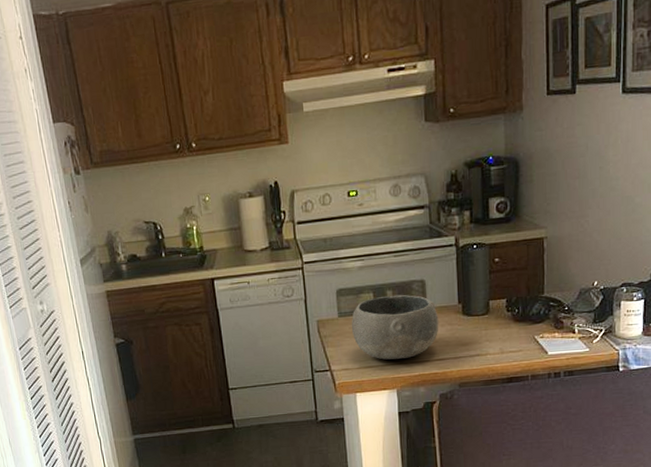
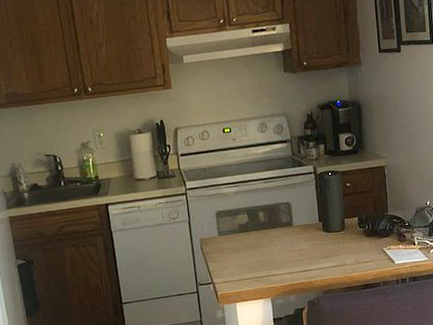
bowl: present [351,294,439,360] -> none [229,215,304,272]

